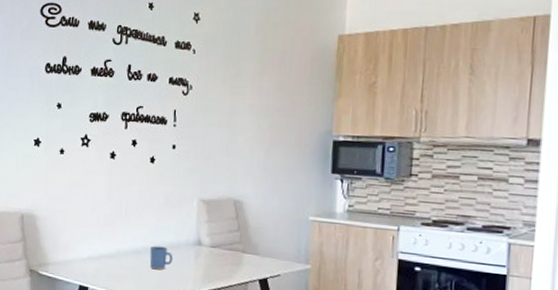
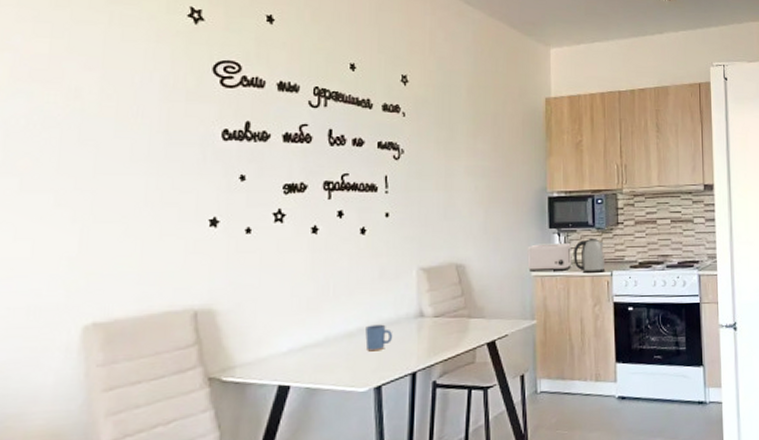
toaster: none [305,188,356,219] -> present [527,243,572,272]
kettle: none [356,187,393,227] -> present [574,237,604,274]

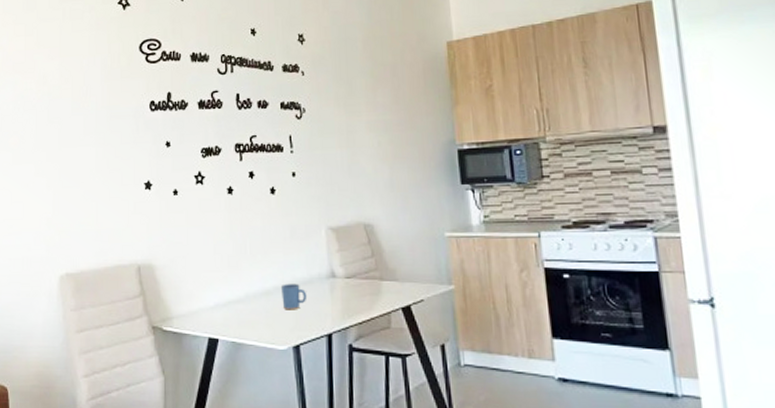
toaster: present [527,243,572,272] -> none [438,200,491,232]
kettle: present [574,237,604,274] -> none [491,194,530,235]

